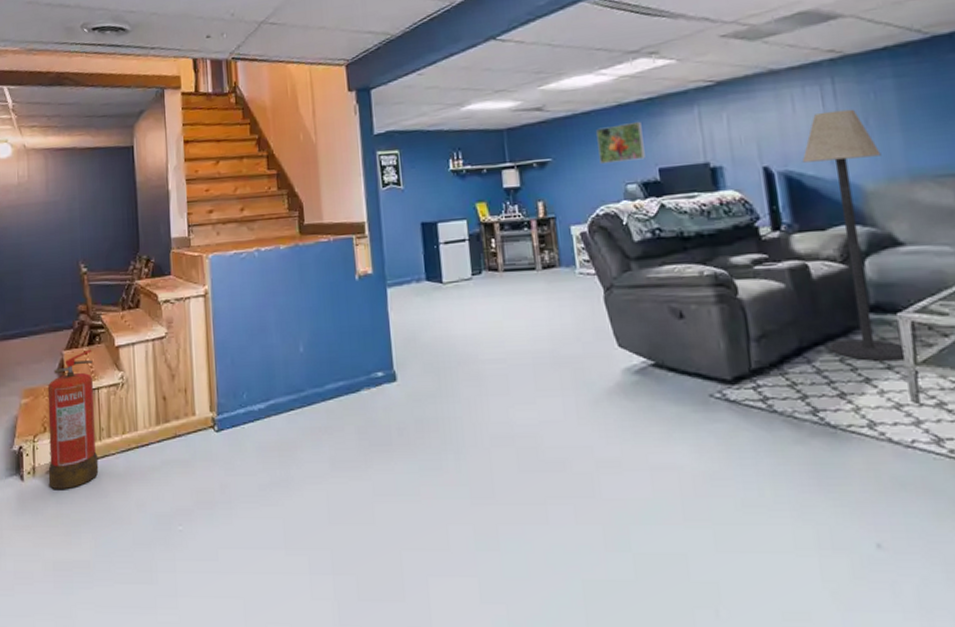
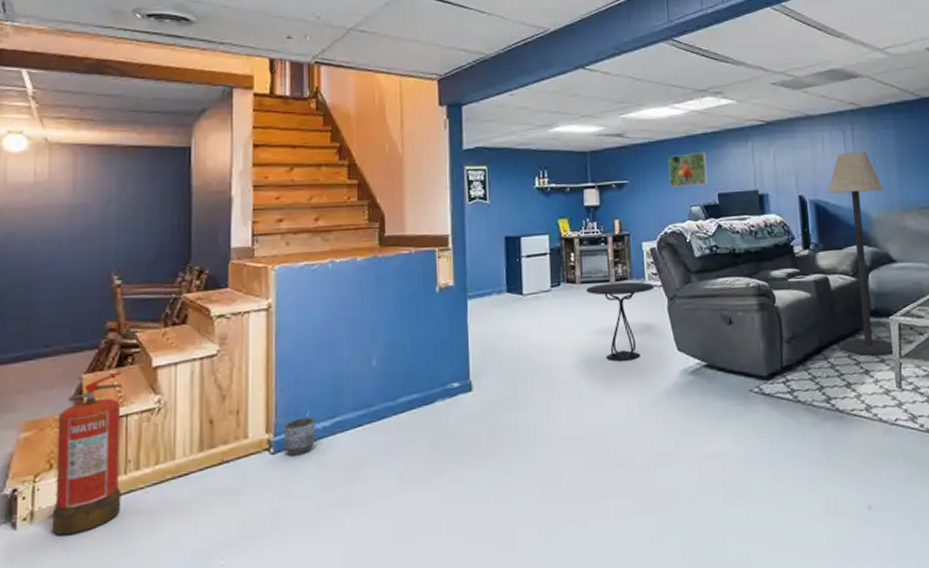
planter: none [224,398,254,435] -> present [283,417,316,456]
side table: none [509,269,587,358] -> present [585,281,654,363]

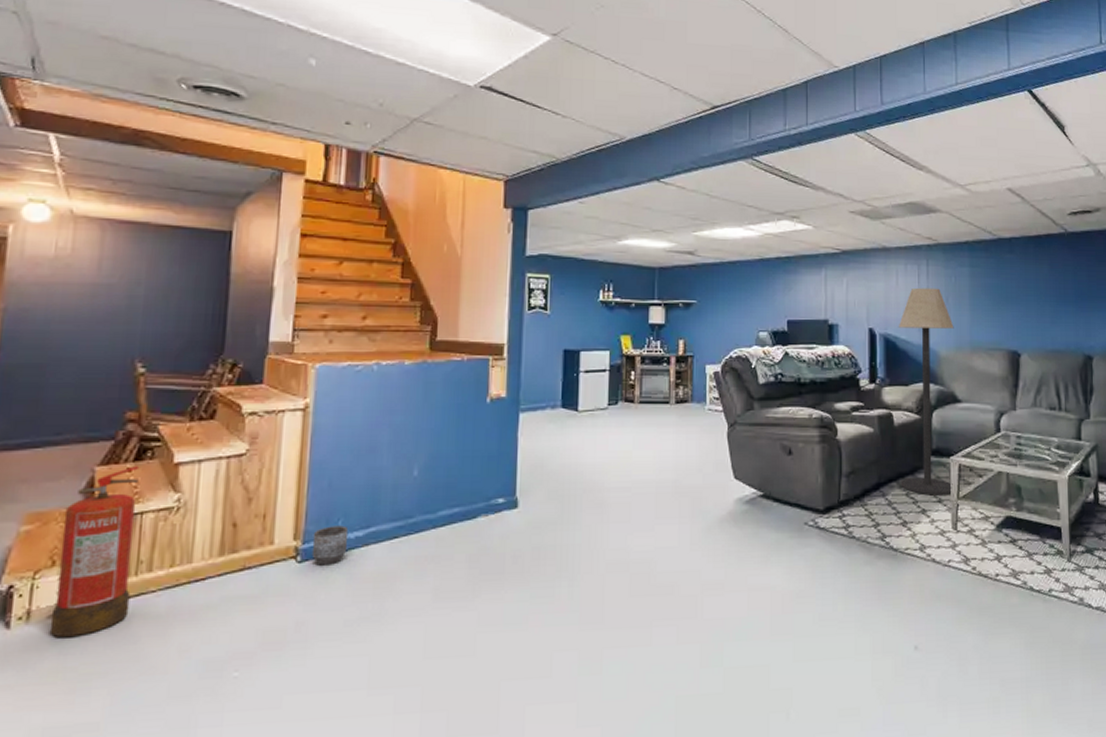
side table: present [585,281,654,363] -> none [644,405,715,487]
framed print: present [668,151,708,187] -> none [739,276,778,311]

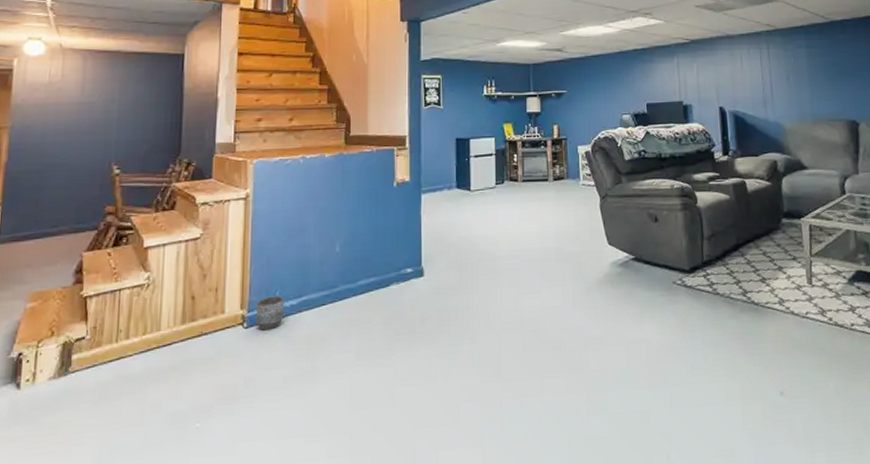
fire extinguisher: present [49,466,140,638] -> none [50,250,117,396]
floor lamp: present [899,287,954,496] -> none [746,68,805,254]

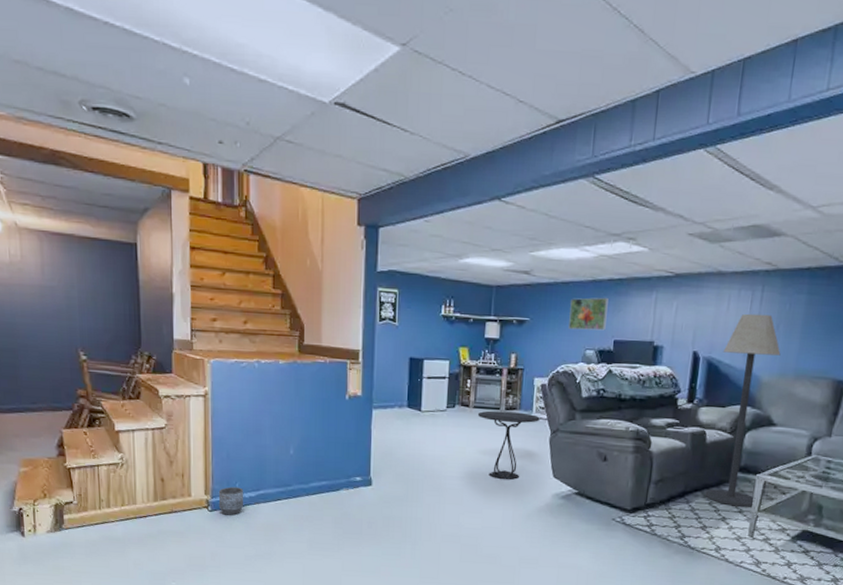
side table: none [526,181,588,254] -> present [477,410,540,481]
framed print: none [602,65,637,97] -> present [568,297,608,331]
floor lamp: none [746,68,805,254] -> present [705,313,781,507]

